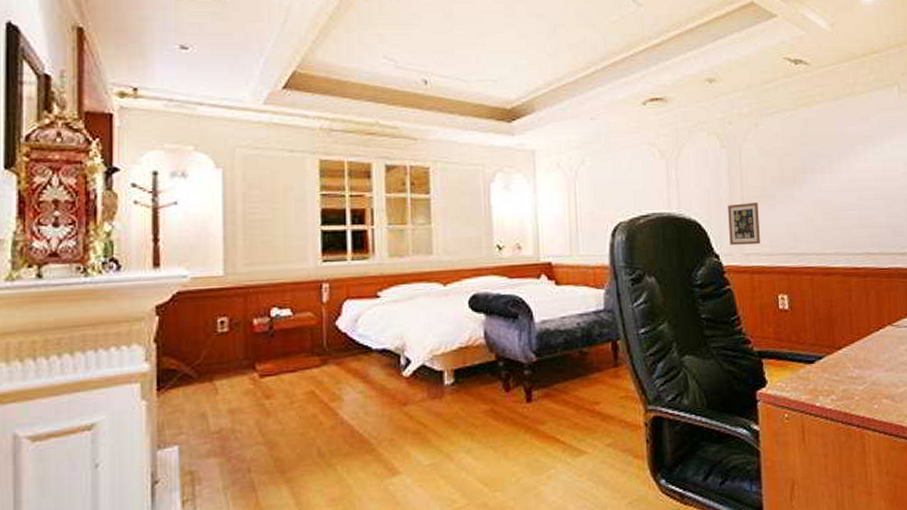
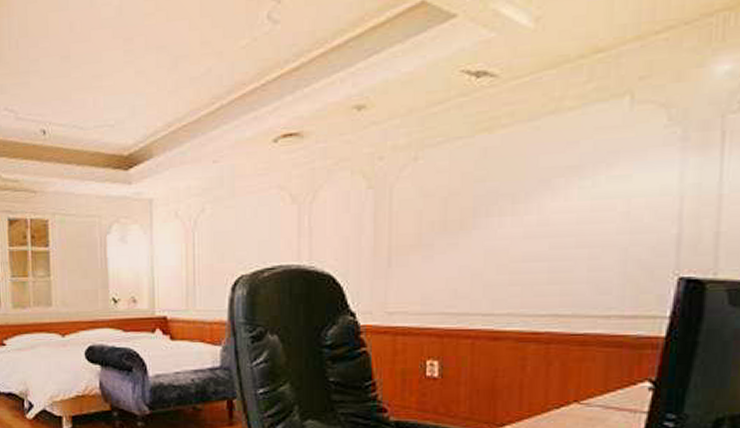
picture frame: present [728,203,760,245] -> none [370,253,409,302]

